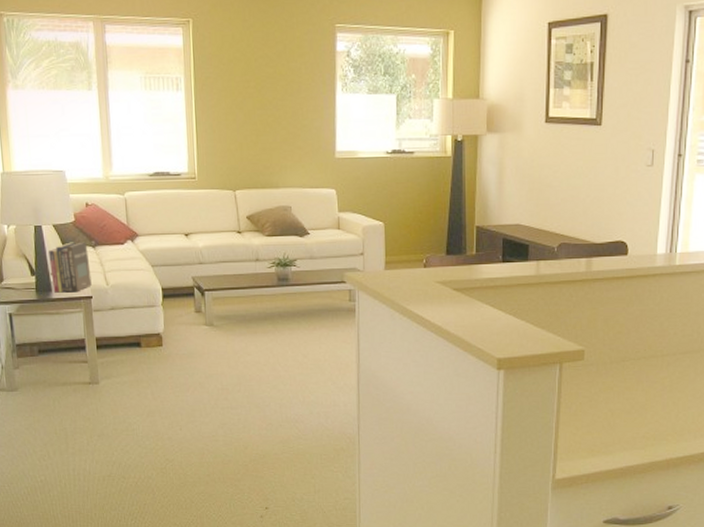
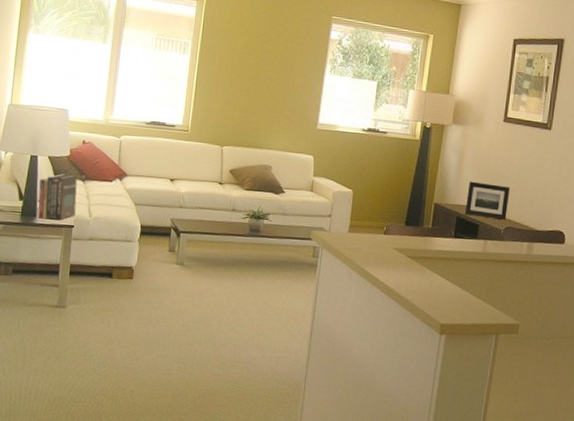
picture frame: none [512,196,561,236] -> present [465,181,511,220]

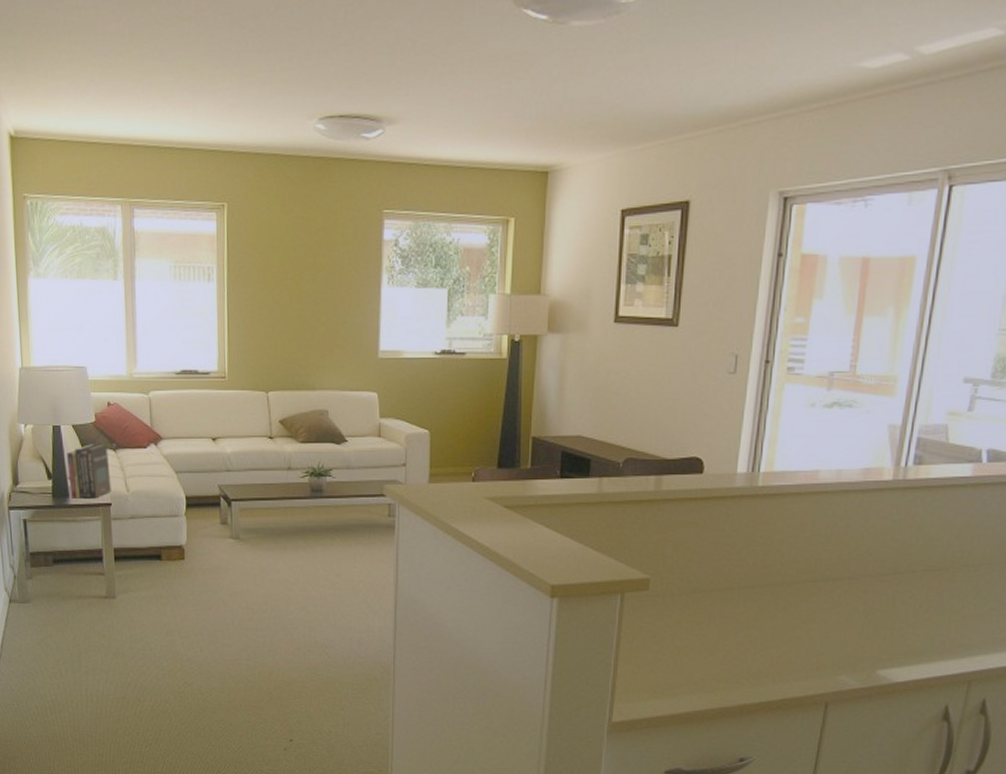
picture frame: present [465,181,511,220] -> none [572,404,629,450]

